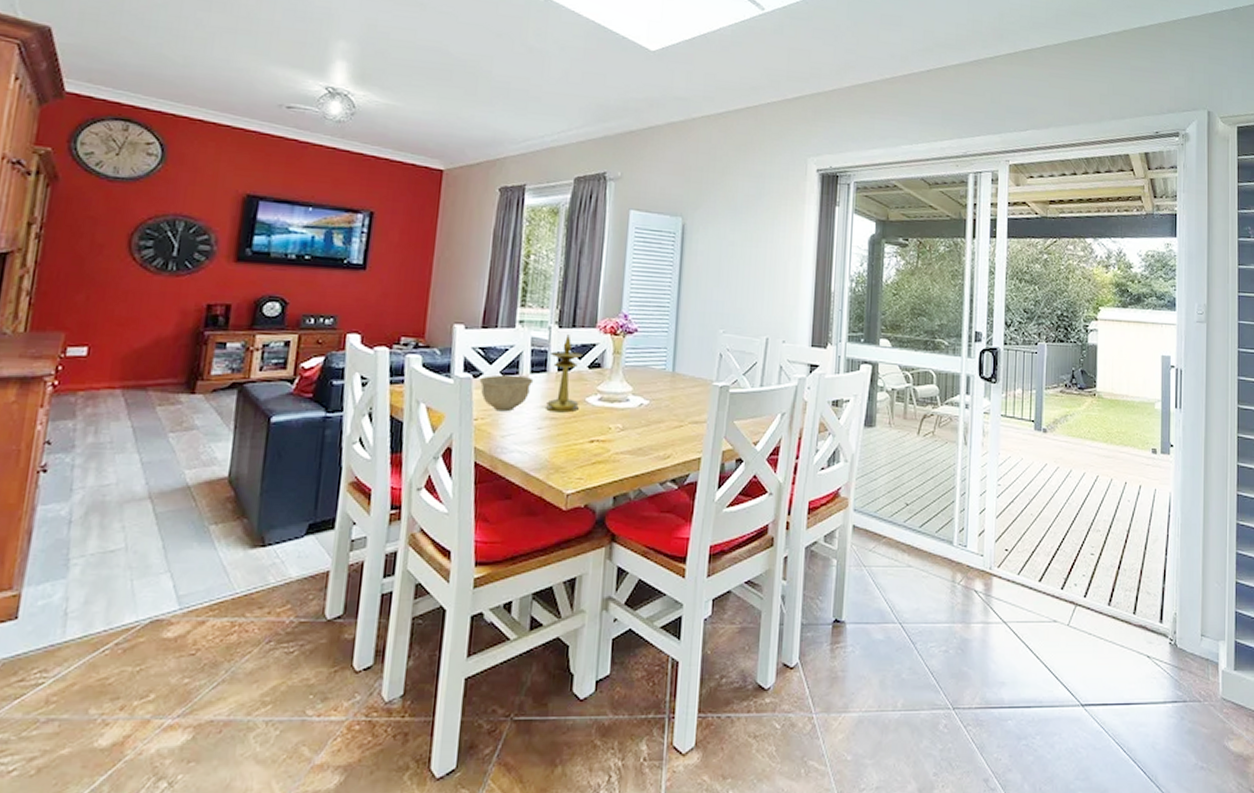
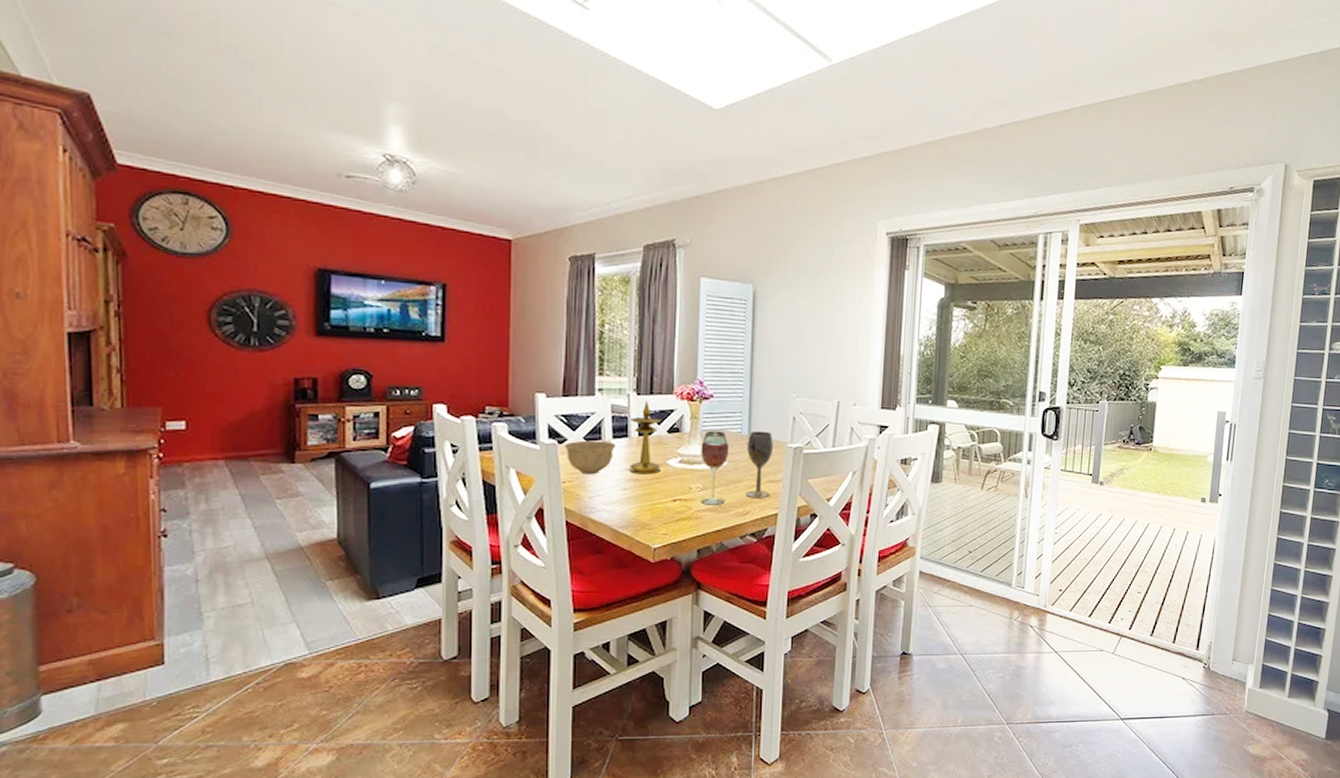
wineglass: none [619,366,653,448] -> present [701,430,730,505]
wine glass: none [667,367,699,442] -> present [746,430,774,499]

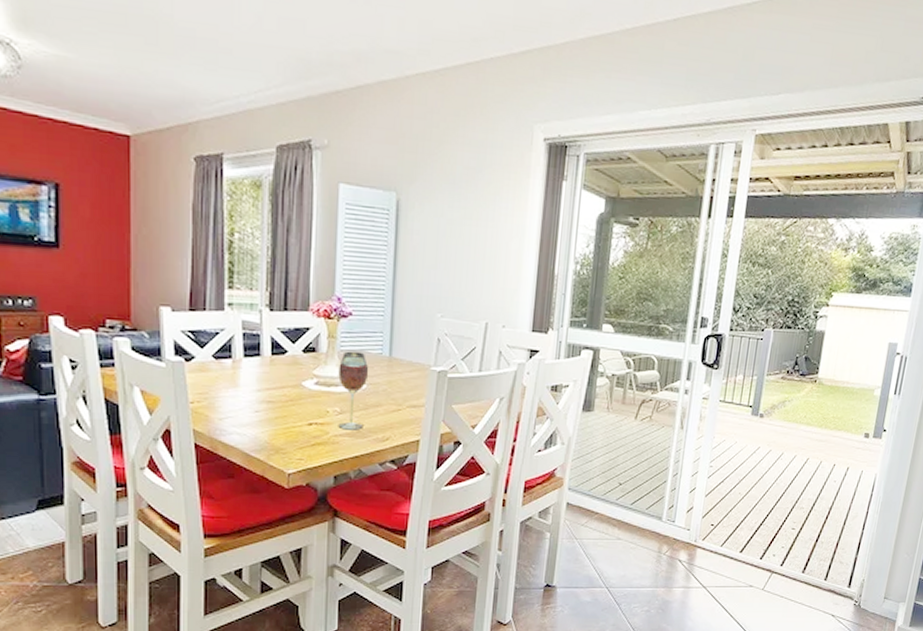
bowl: present [564,440,616,475] -> none [191,358,248,395]
candlestick: present [630,401,662,475] -> none [262,318,297,397]
wine glass: present [746,430,774,499] -> none [386,352,417,425]

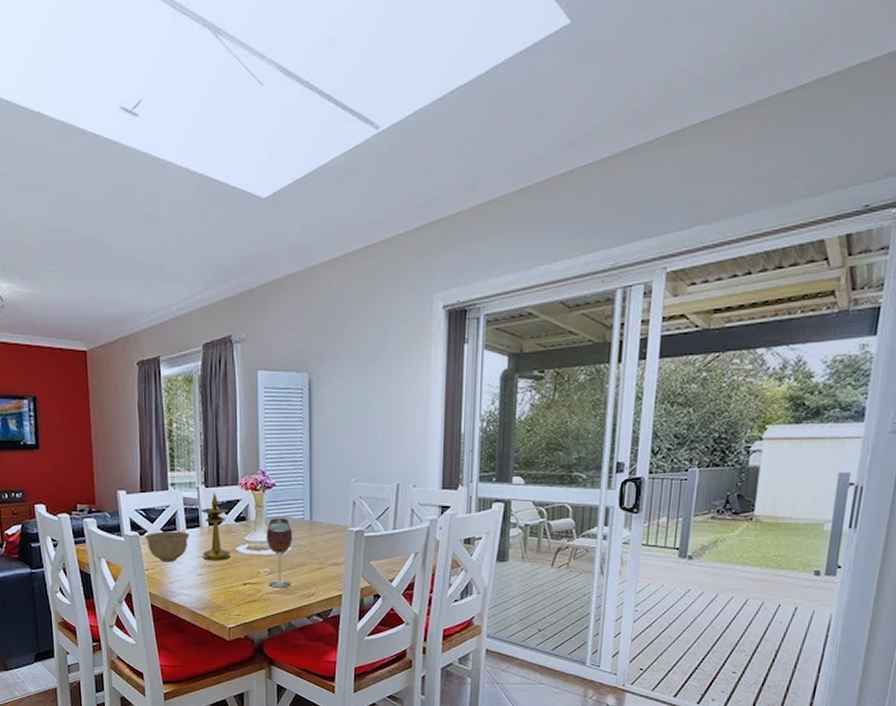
bowl: none [191,358,248,395] -> present [145,531,190,562]
candlestick: none [262,318,297,397] -> present [201,493,231,561]

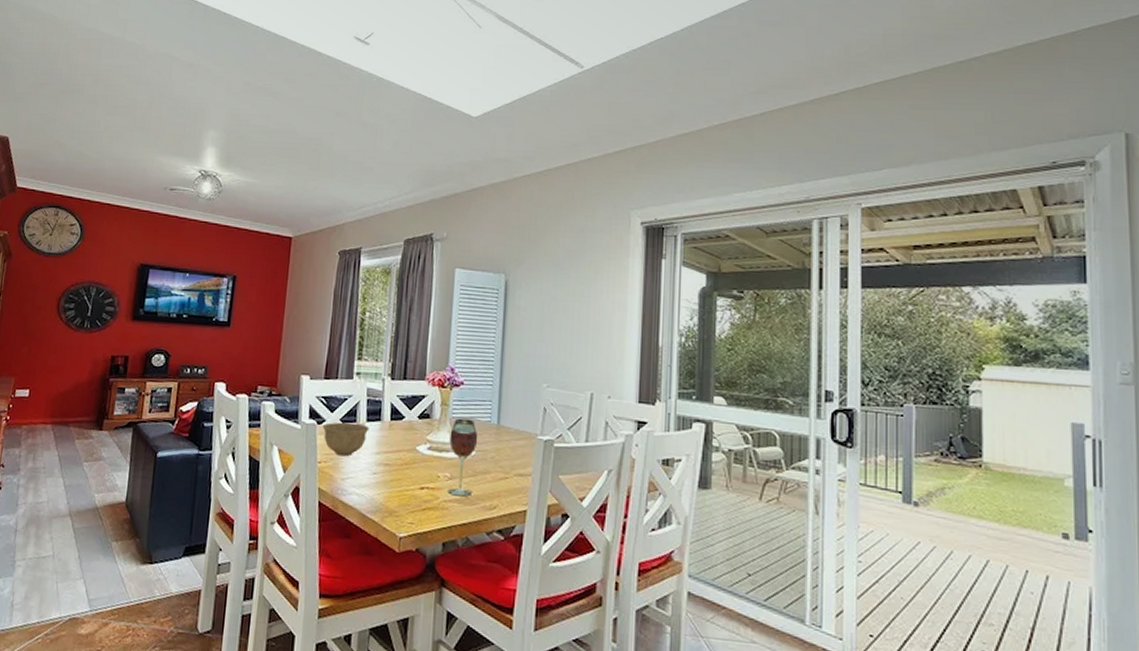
candlestick: present [201,493,231,561] -> none [380,386,414,460]

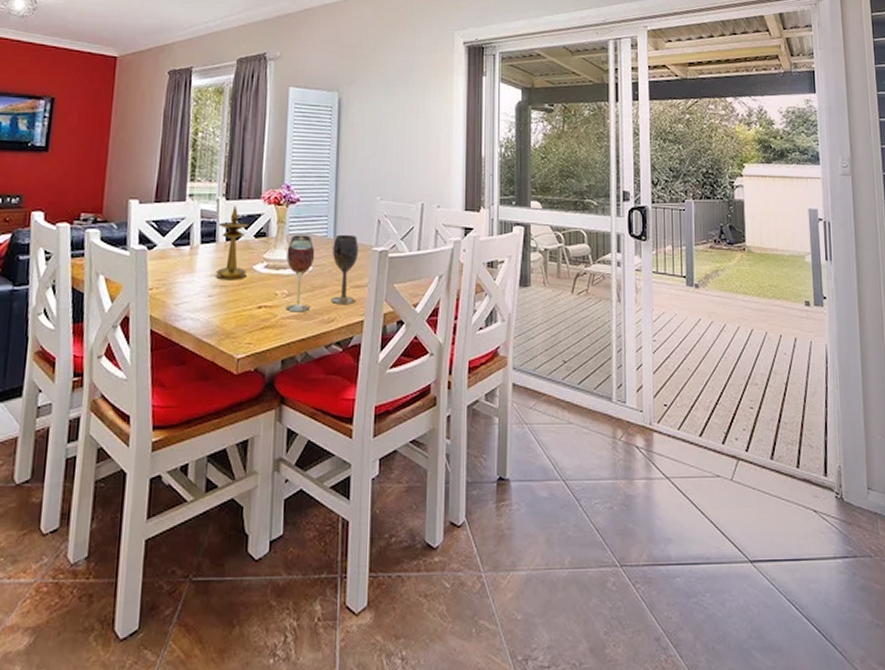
bowl: present [322,422,370,457] -> none [153,246,204,281]
candlestick: none [380,386,414,460] -> present [216,206,249,281]
wine glass: none [493,420,524,494] -> present [331,234,360,305]

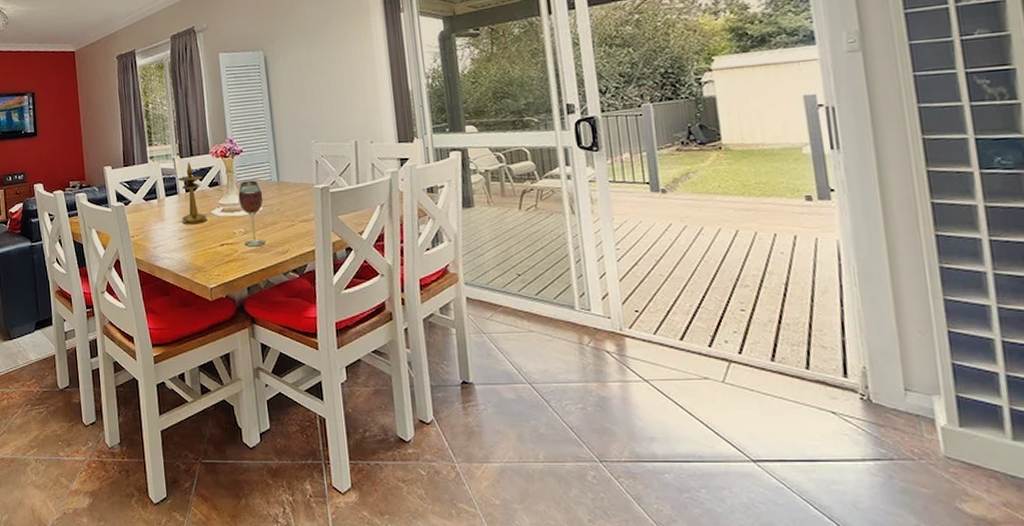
wine glass: present [331,234,360,305] -> none [277,176,306,238]

